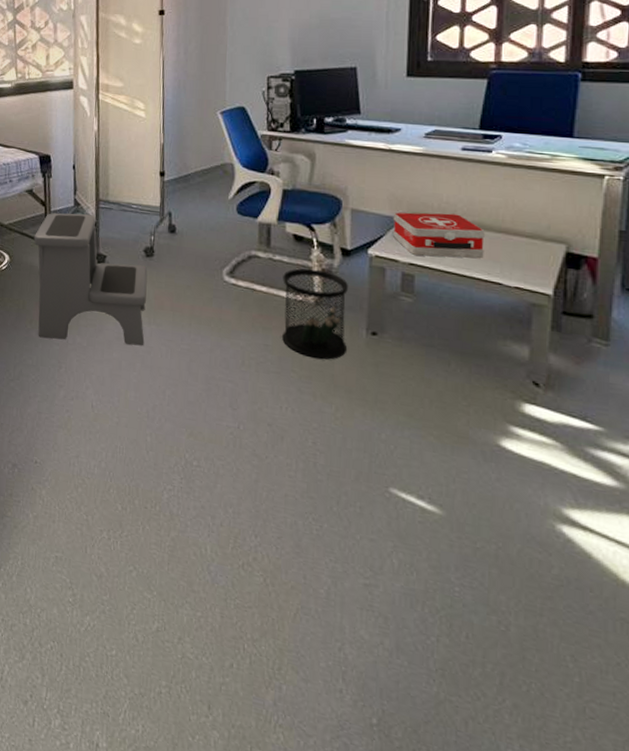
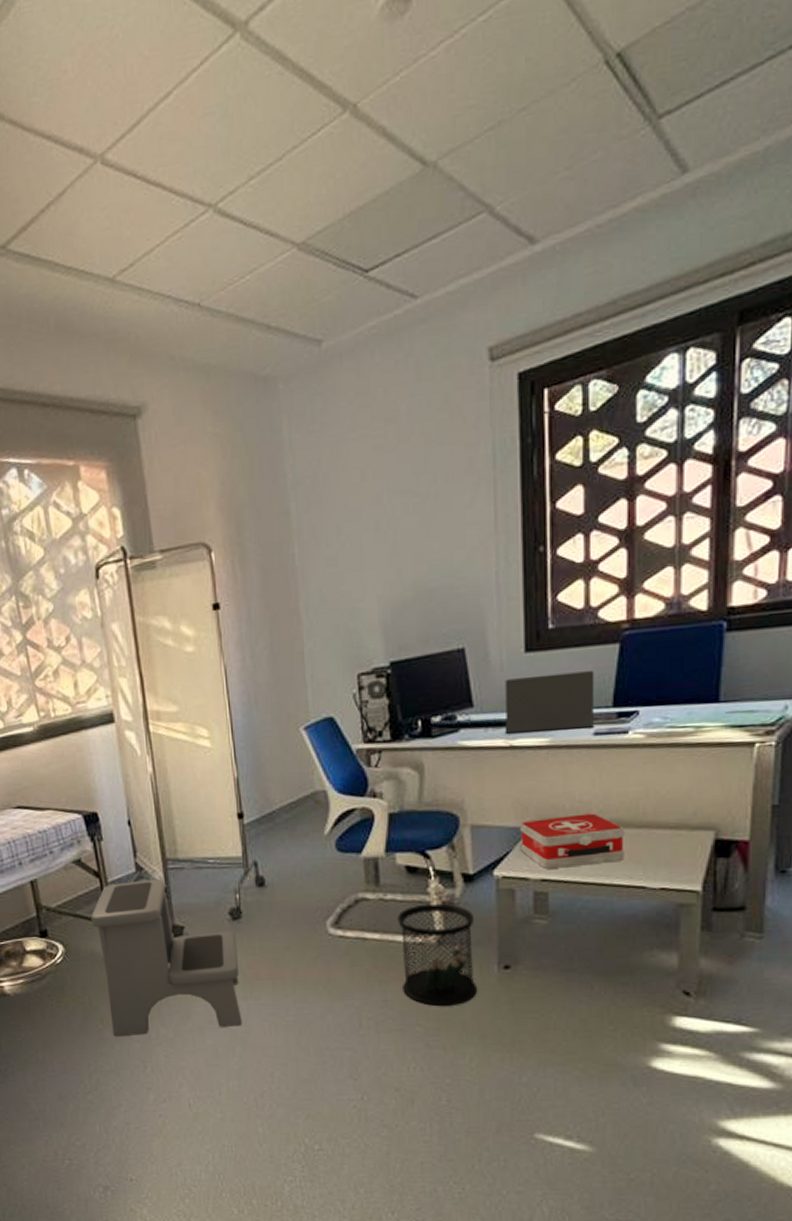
laptop: none [386,96,465,145] -> present [505,671,595,735]

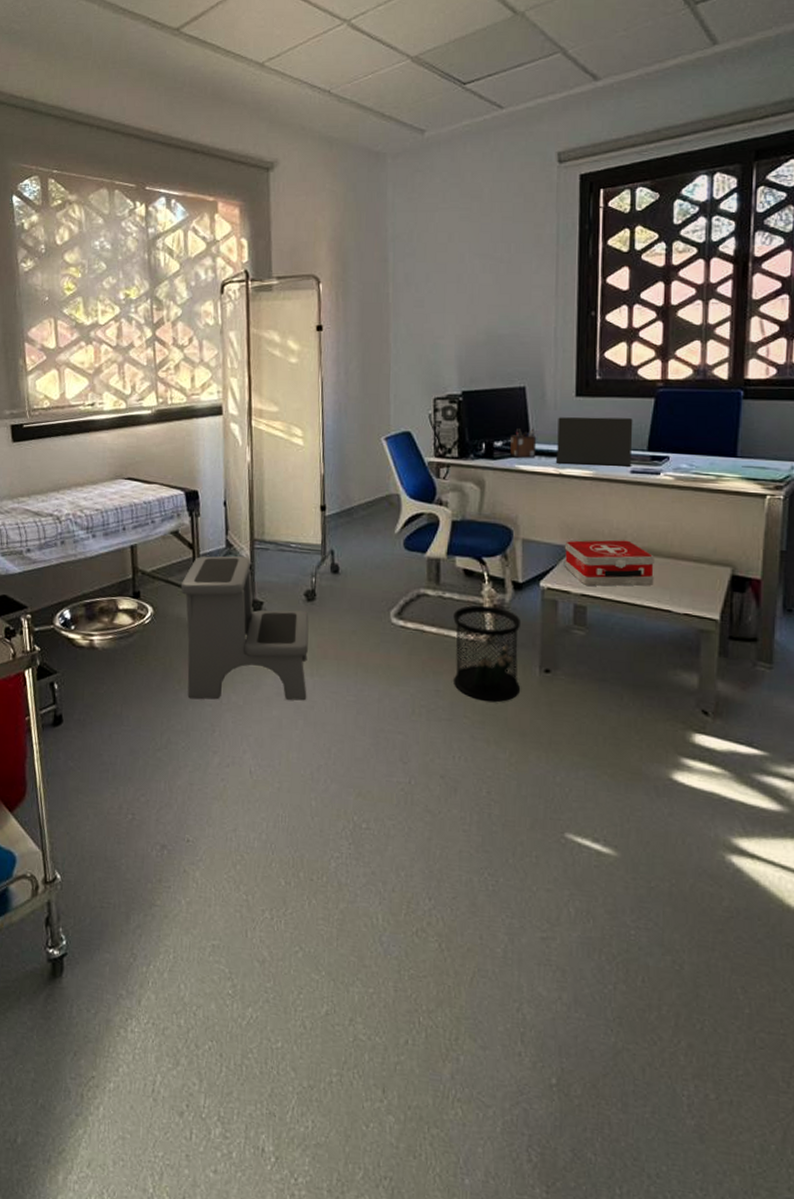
desk organizer: none [451,697,482,734] -> present [510,429,537,459]

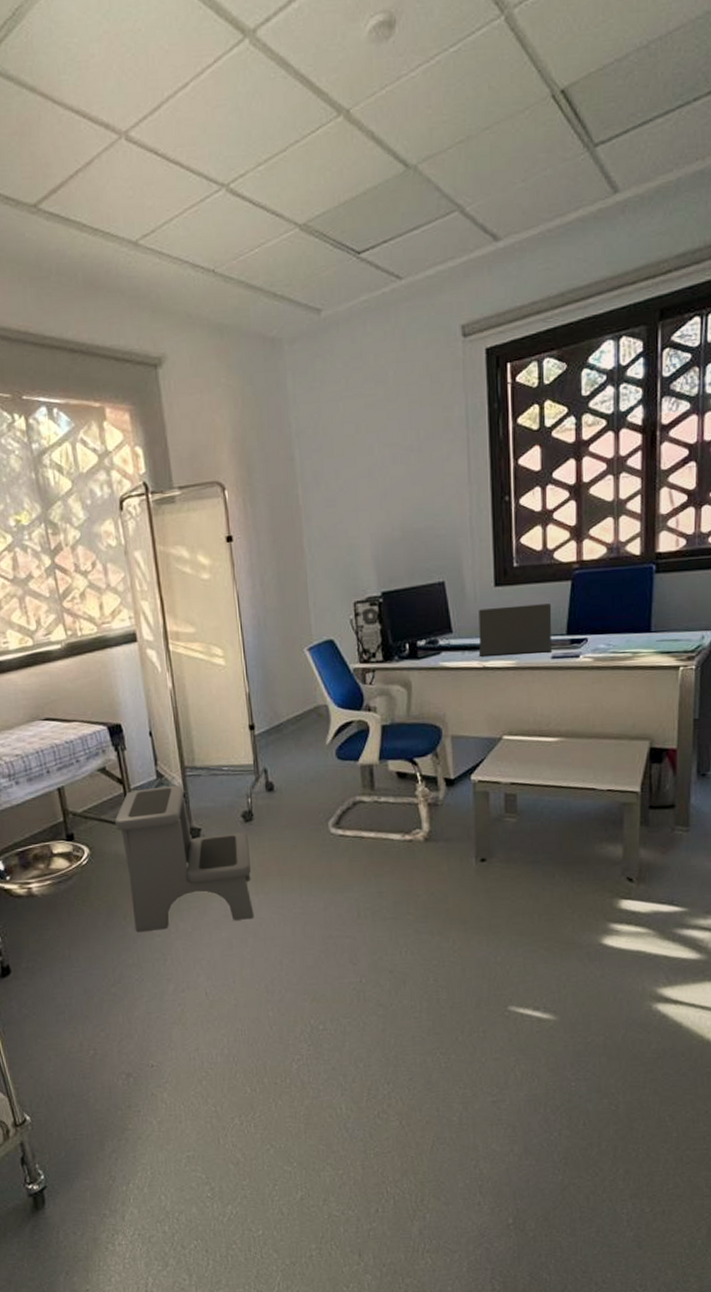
pencil holder: present [453,605,521,702] -> none [390,804,459,896]
desk organizer: present [510,429,537,459] -> none [433,624,460,656]
first aid kit: present [564,539,654,586] -> none [492,725,578,774]

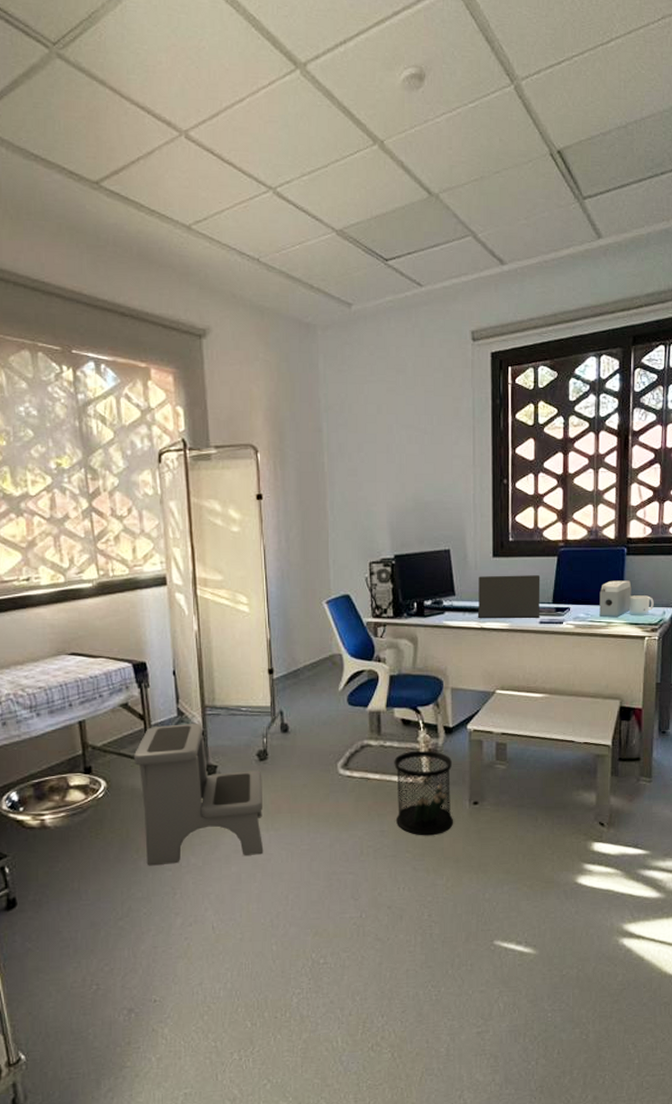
pencil holder: none [390,804,459,896] -> present [394,750,454,835]
battery: none [623,602,663,648] -> present [599,580,632,618]
mug: none [658,618,690,644] -> present [628,595,654,616]

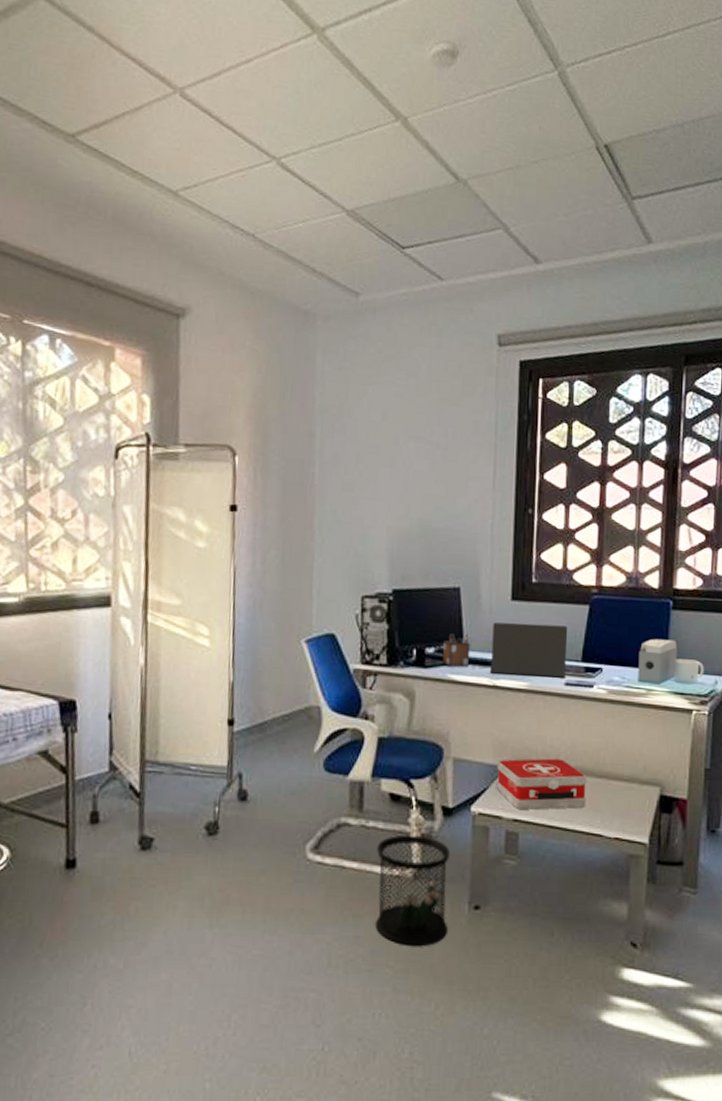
step stool: present [133,722,264,866] -> none [48,781,210,965]
desk organizer: none [439,588,461,616] -> present [442,634,471,668]
first aid kit: none [487,683,560,725] -> present [497,758,587,810]

